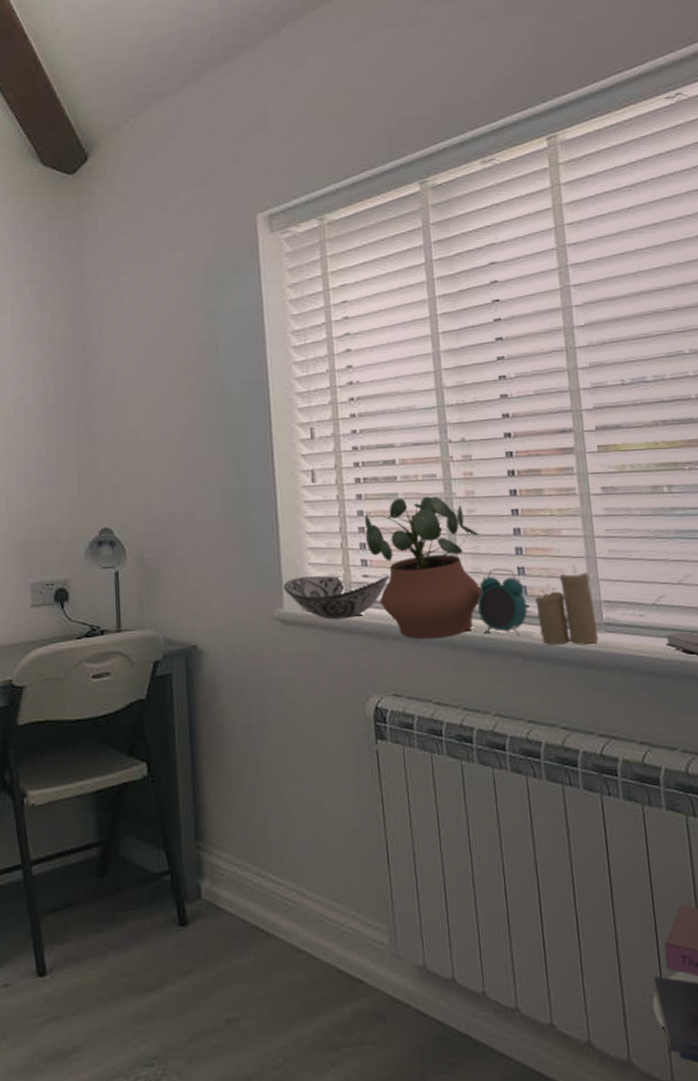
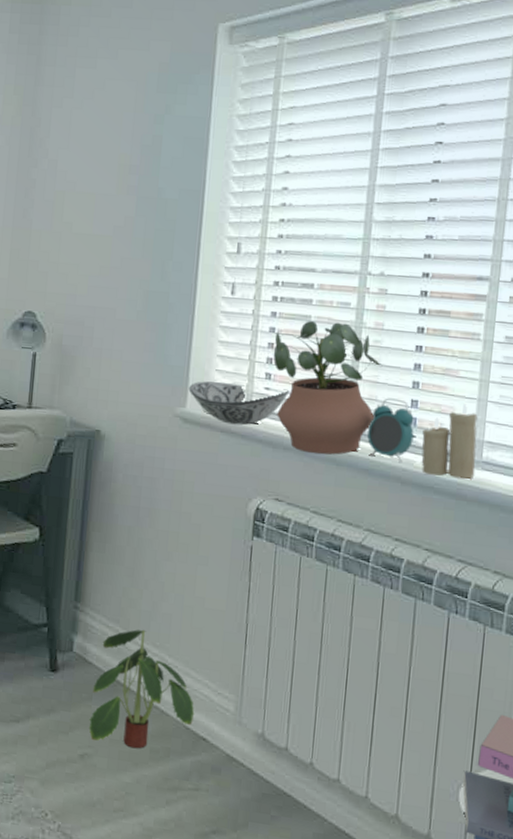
plant: none [230,862,346,1004] -> present [88,629,195,749]

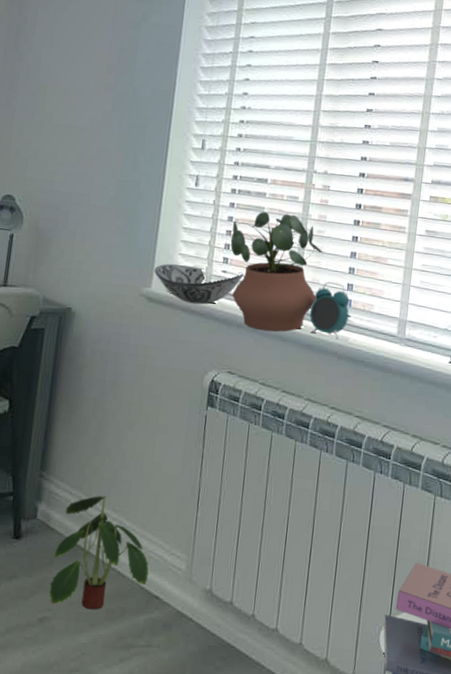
candle: present [421,402,478,480] -> none [354,287,402,355]

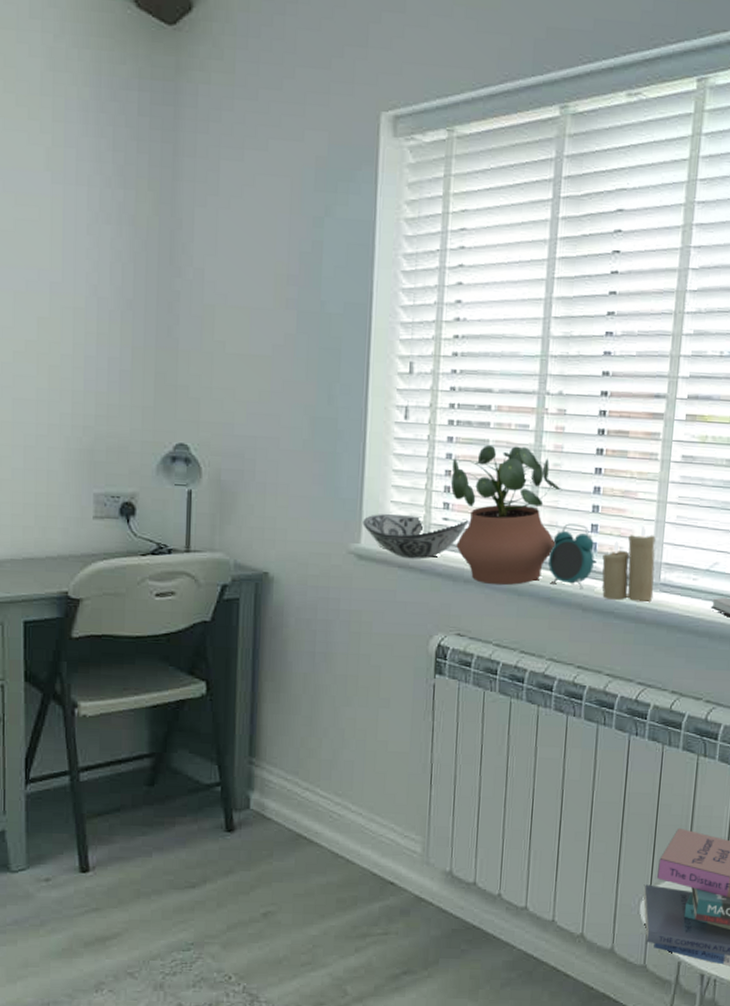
plant: present [48,495,149,610] -> none [270,779,381,901]
candle: none [354,287,402,355] -> present [601,525,656,603]

